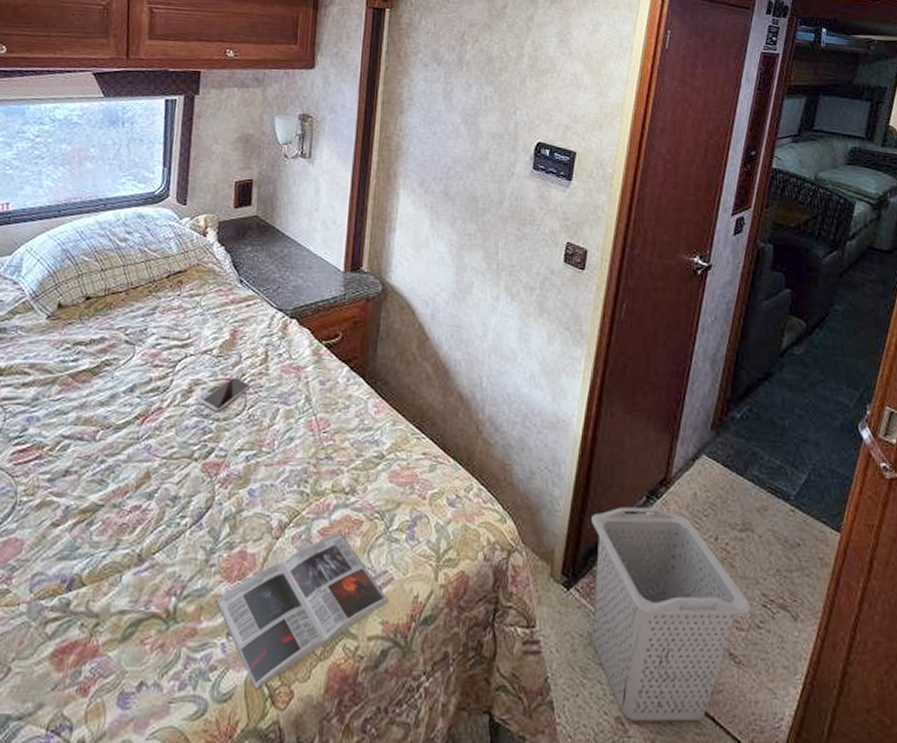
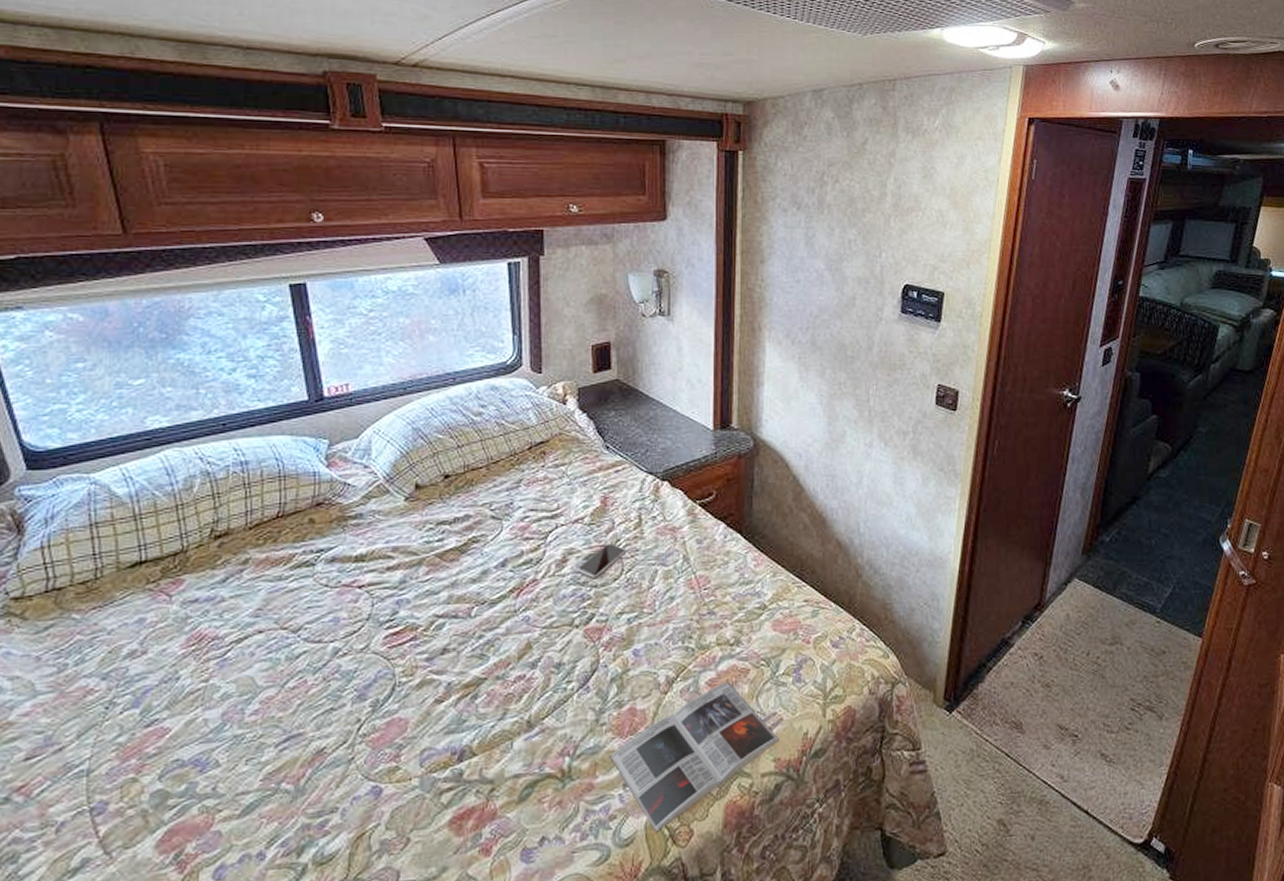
laundry basket: present [591,507,751,722] -> none [970,631,1121,822]

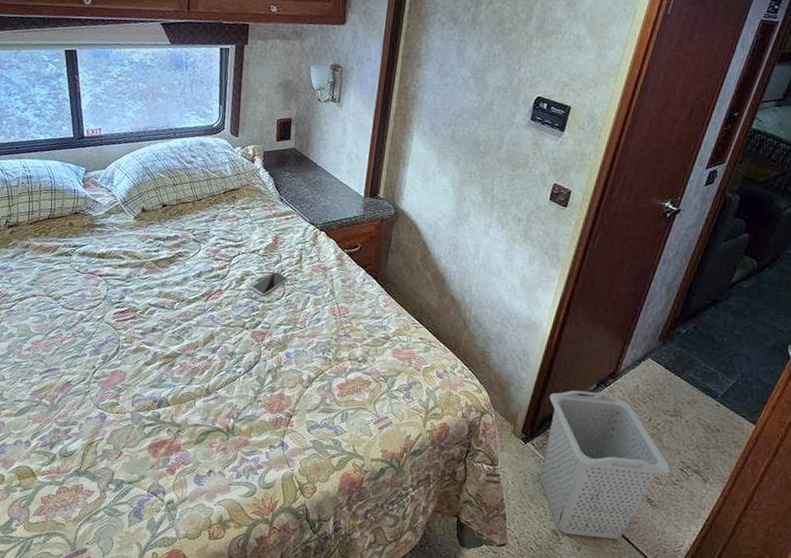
magazine: present [610,682,779,832] -> none [262,388,388,484]
laundry basket: none [970,631,1121,822] -> present [540,390,671,540]

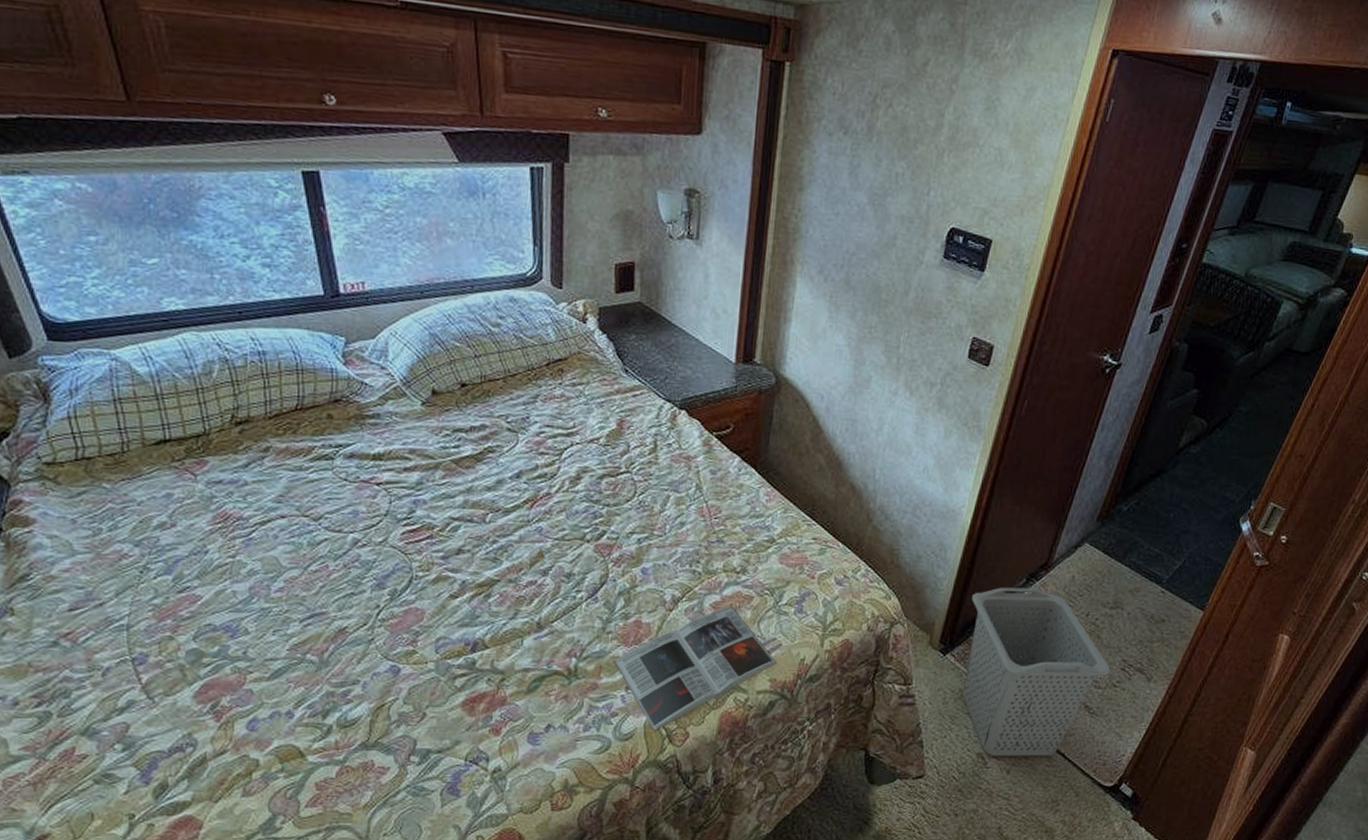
smartphone: present [251,272,288,297] -> none [590,465,639,499]
magazine: none [262,388,388,484] -> present [614,606,776,731]

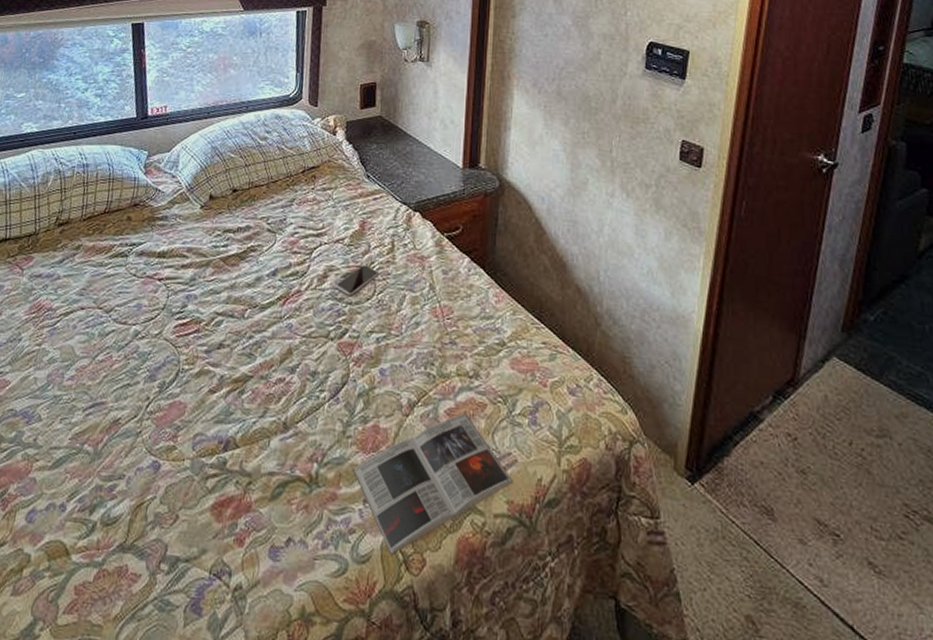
smartphone: none [590,465,639,499] -> present [335,265,378,297]
laundry basket: present [962,587,1111,757] -> none [715,405,892,628]

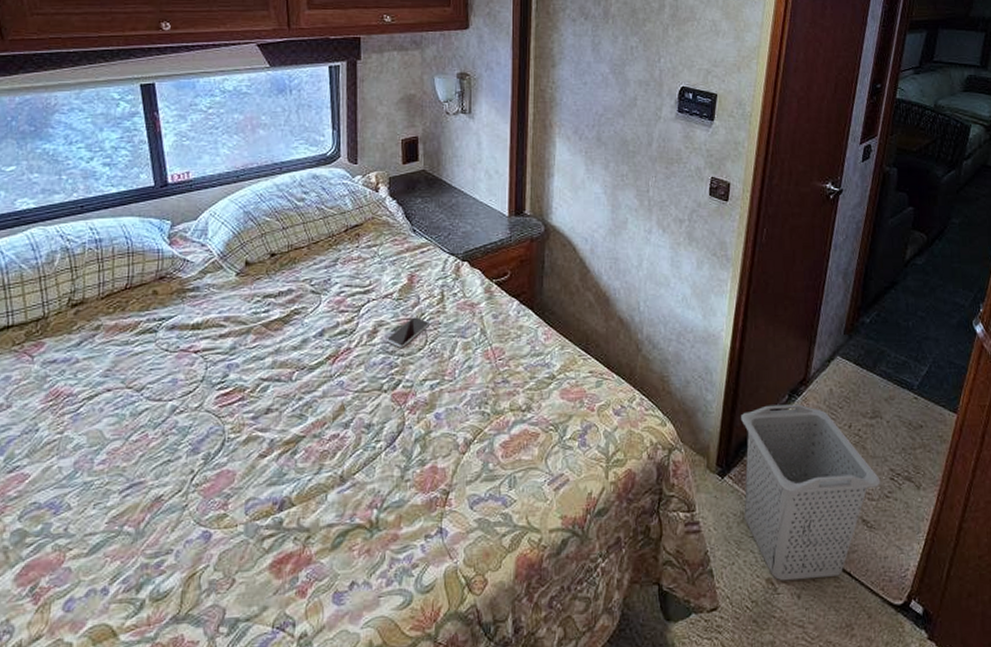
magazine: present [353,413,513,555] -> none [413,444,565,581]
laundry basket: none [715,405,892,628] -> present [741,404,881,581]

